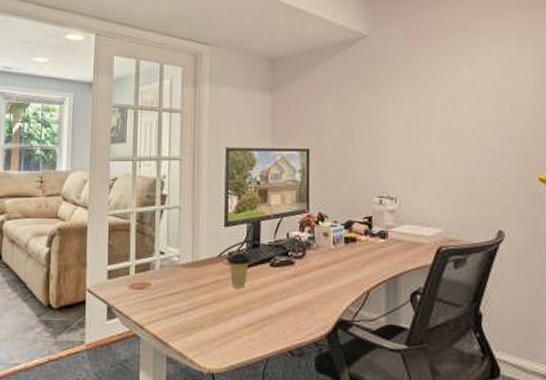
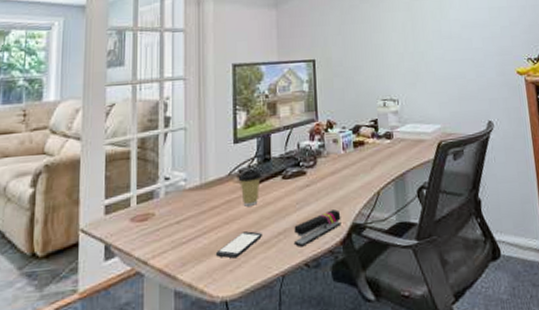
smartphone: none [204,312,248,336] -> present [215,231,262,259]
stapler: none [278,303,327,335] -> present [293,209,341,247]

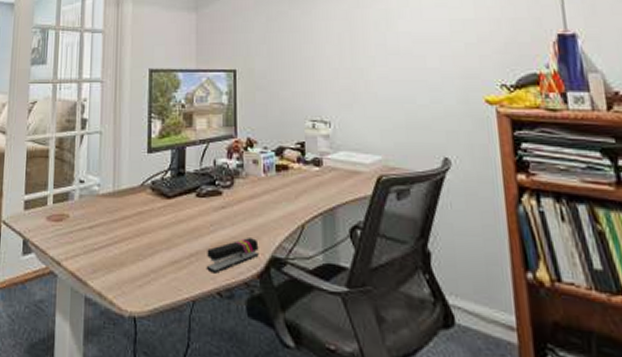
smartphone: present [215,231,262,259] -> none [125,247,173,274]
coffee cup: present [238,169,262,206] -> none [151,182,175,221]

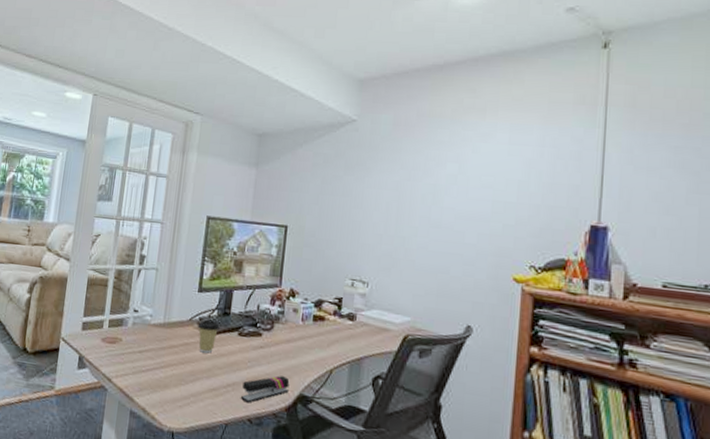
coffee cup: none [151,182,175,221] -> present [197,319,220,354]

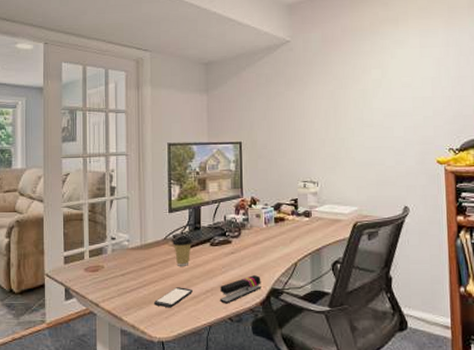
smartphone: none [168,375,212,397] -> present [153,287,192,308]

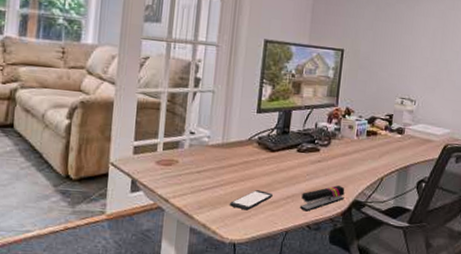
coffee cup: present [172,236,193,266] -> none [257,138,279,170]

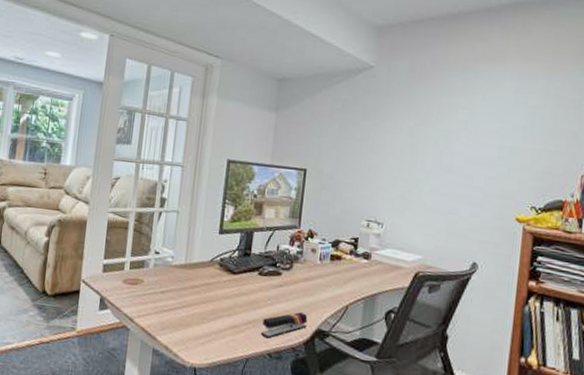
smartphone: present [229,190,273,211] -> none [190,313,233,334]

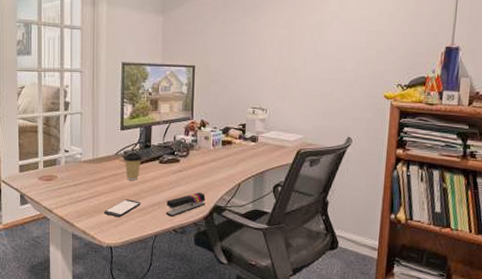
smartphone: none [190,313,233,334] -> present [103,199,141,218]
coffee cup: none [219,260,240,293] -> present [123,152,143,181]

